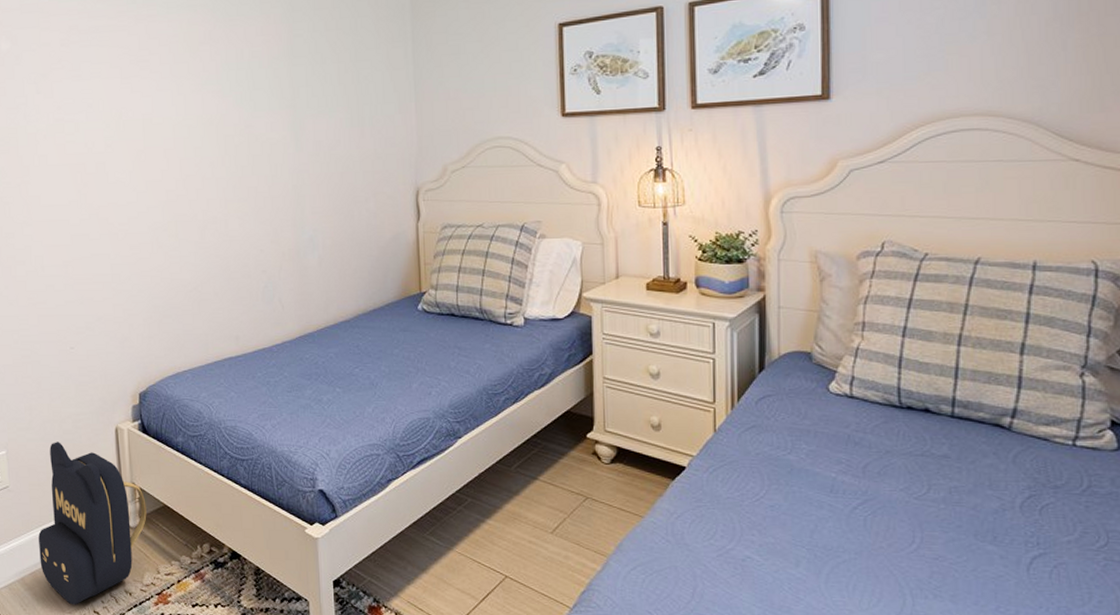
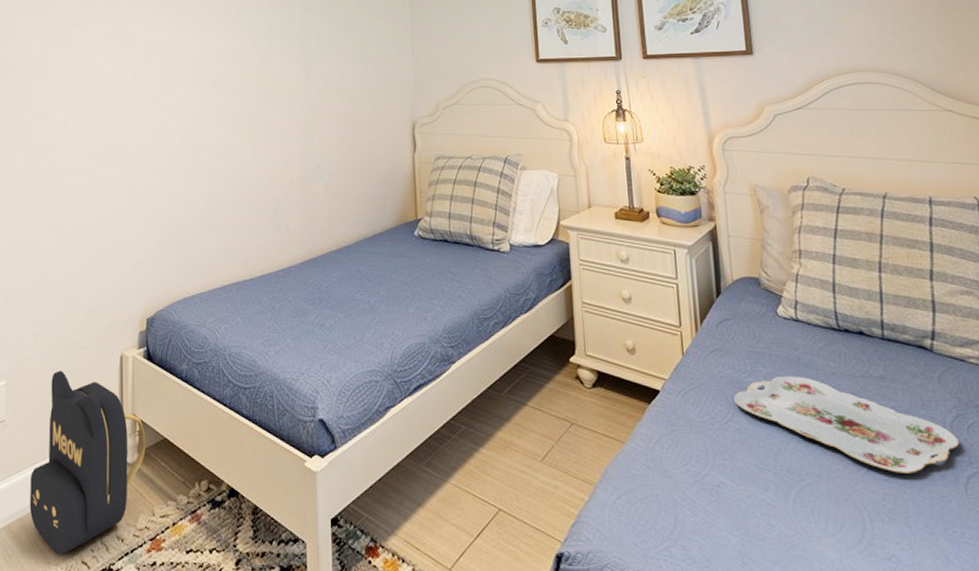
serving tray: none [768,453,1027,553] -> present [733,375,959,474]

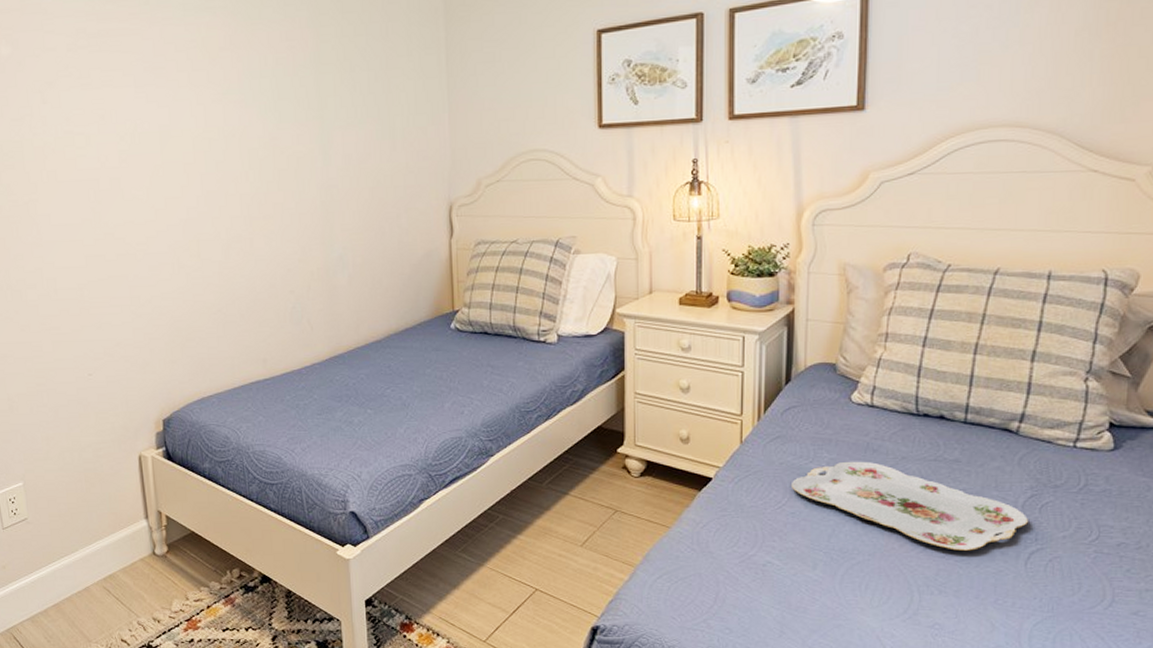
backpack: present [29,371,146,555] -> none [61,471,174,635]

